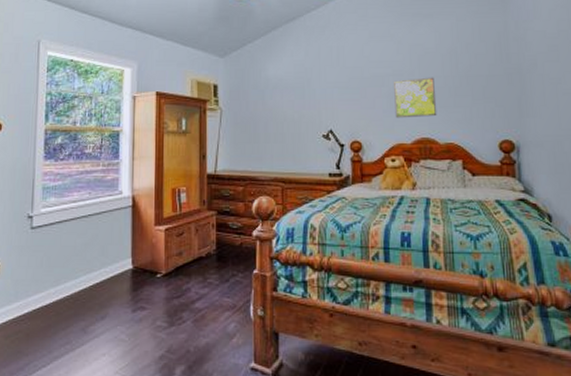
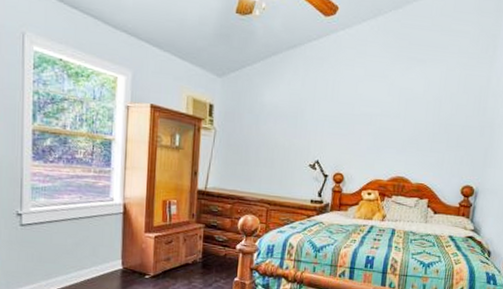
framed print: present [394,77,437,119] -> none [377,120,417,158]

